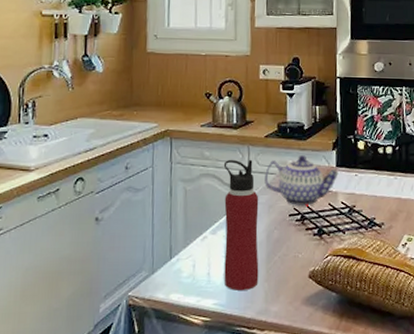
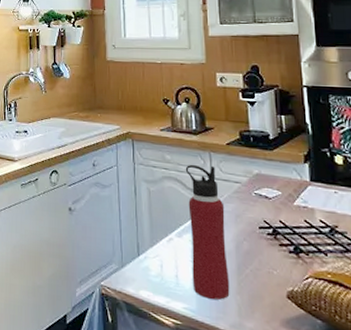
teapot: present [265,155,339,207] -> none [229,166,314,220]

